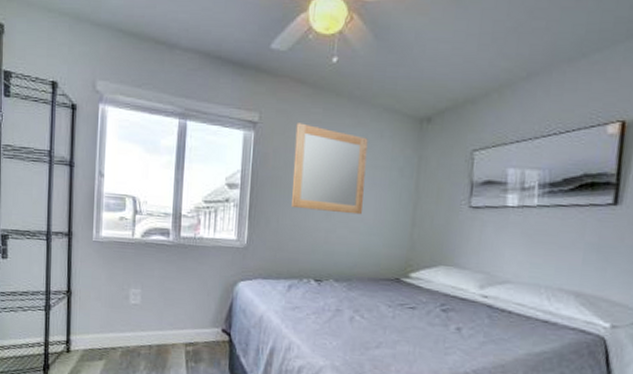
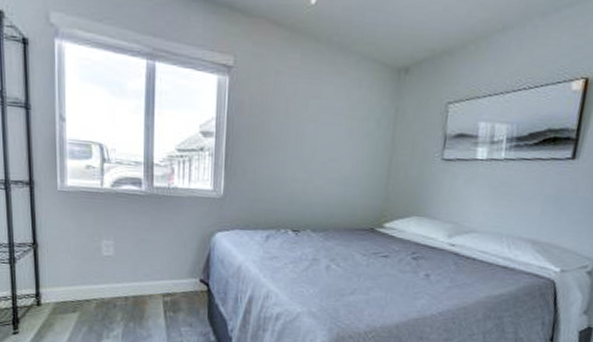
home mirror: present [292,123,368,215] -> none [269,68,346,166]

